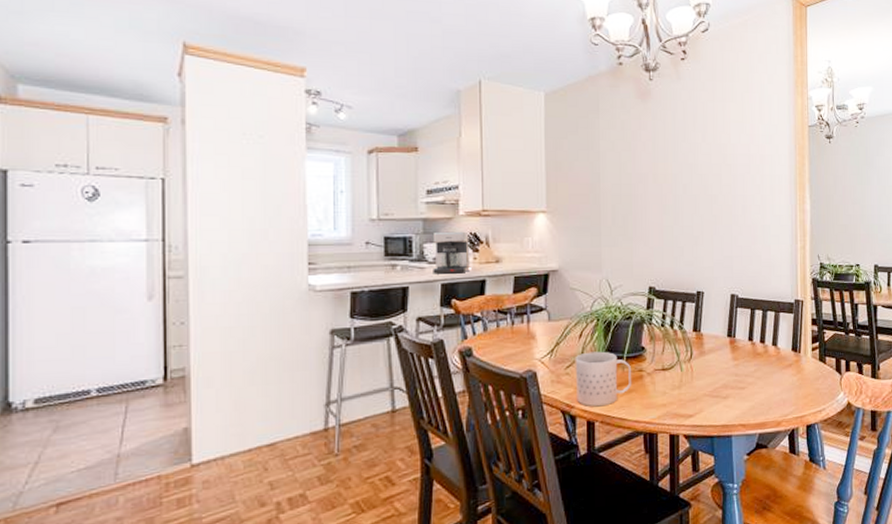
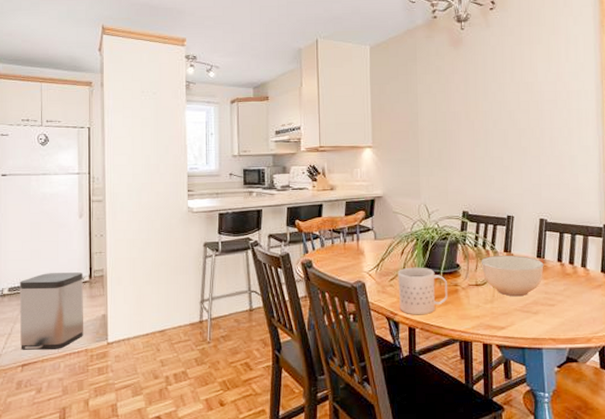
pedal bin: none [52,373,154,484] -> present [19,272,83,350]
coffee maker: present [432,231,470,274] -> none [280,164,310,199]
bowl: none [668,334,735,381] -> present [480,255,544,297]

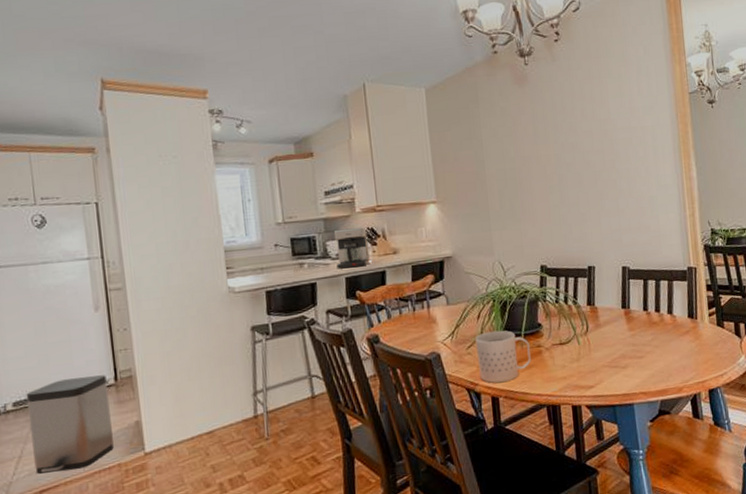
coffee maker: none [280,164,310,199] -> present [333,227,370,269]
bowl: present [480,255,544,297] -> none [563,308,630,353]

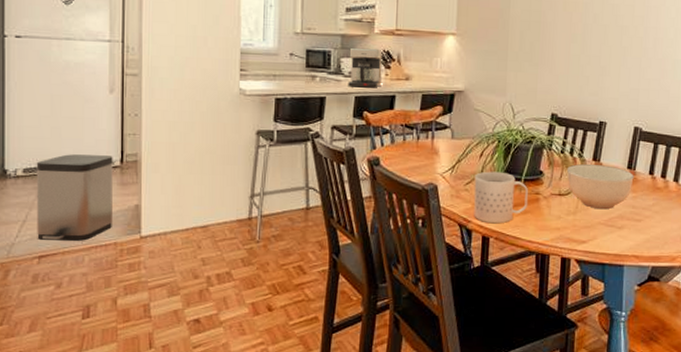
bowl: none [563,308,630,353] -> present [566,163,634,210]

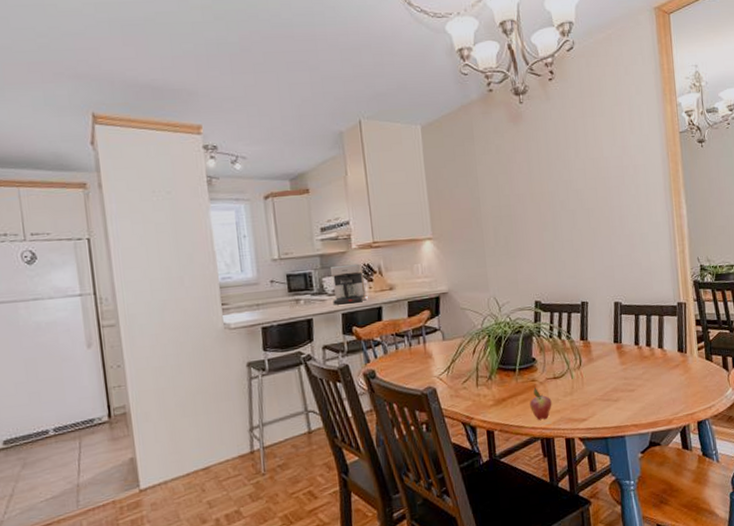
pedal bin: present [36,154,113,241] -> none [17,412,108,512]
mug: present [473,171,529,224] -> none [470,365,527,417]
fruit: none [530,201,553,236] -> present [530,387,552,420]
bowl: present [566,163,634,210] -> none [557,342,622,386]

